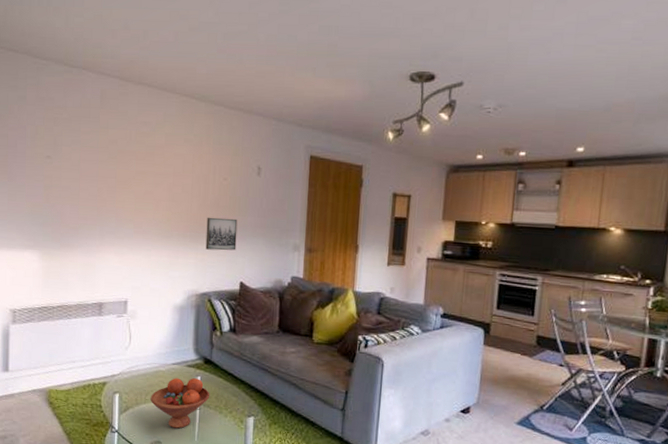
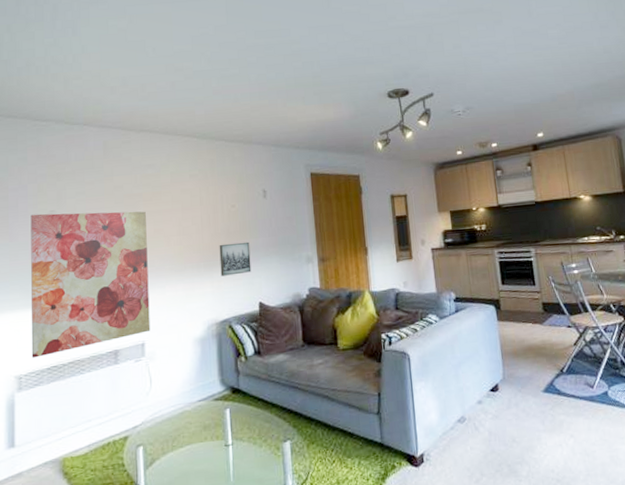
wall art: none [25,157,138,296] -> present [30,211,151,358]
fruit bowl: present [150,377,210,429] -> none [178,411,242,472]

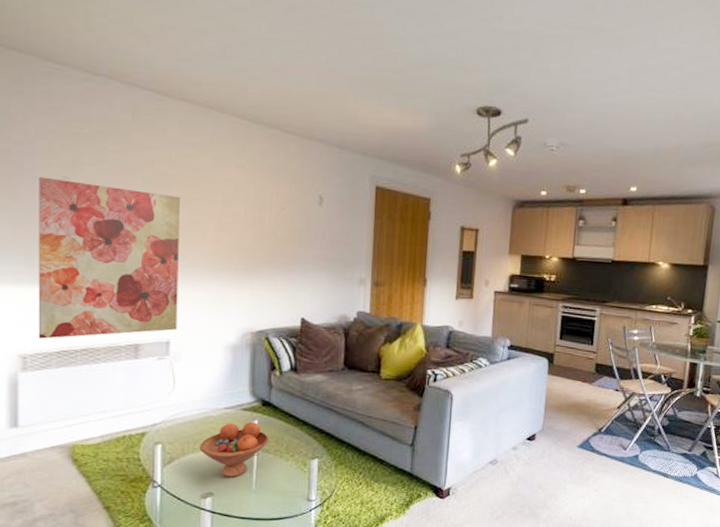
fruit bowl: none [178,411,242,472] -> present [199,422,269,477]
wall art: present [219,241,252,276] -> none [261,249,298,285]

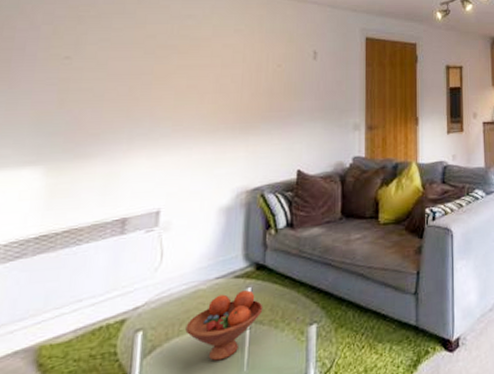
wall art: present [38,176,180,339] -> none [16,59,179,225]

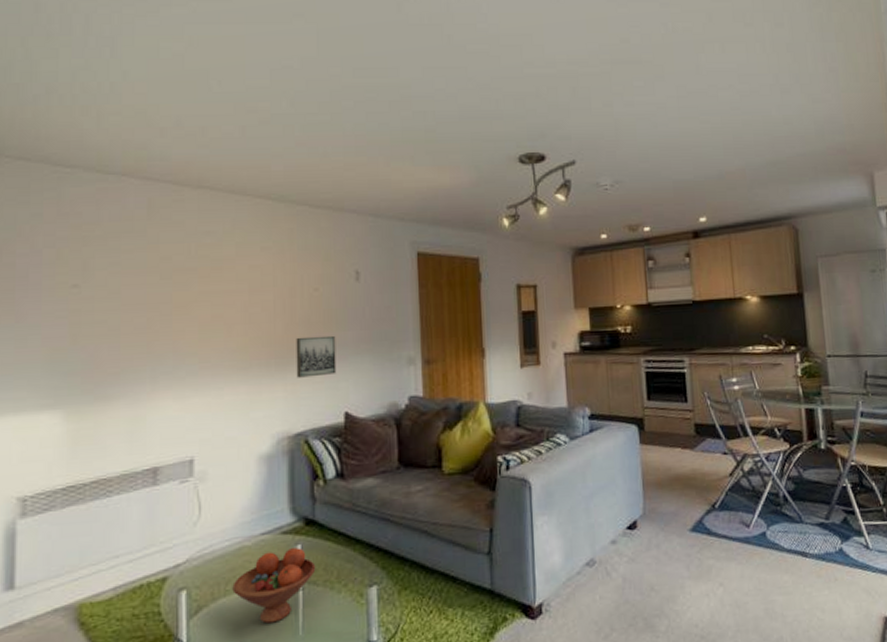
wall art: none [257,104,294,140] -> present [296,335,337,378]

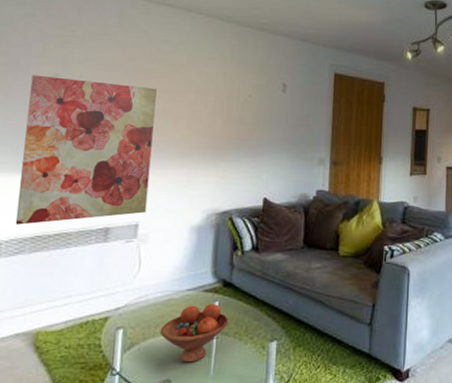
wall art: none [41,288,202,475] -> present [15,75,157,225]
wall art: present [296,335,337,378] -> none [227,133,262,167]

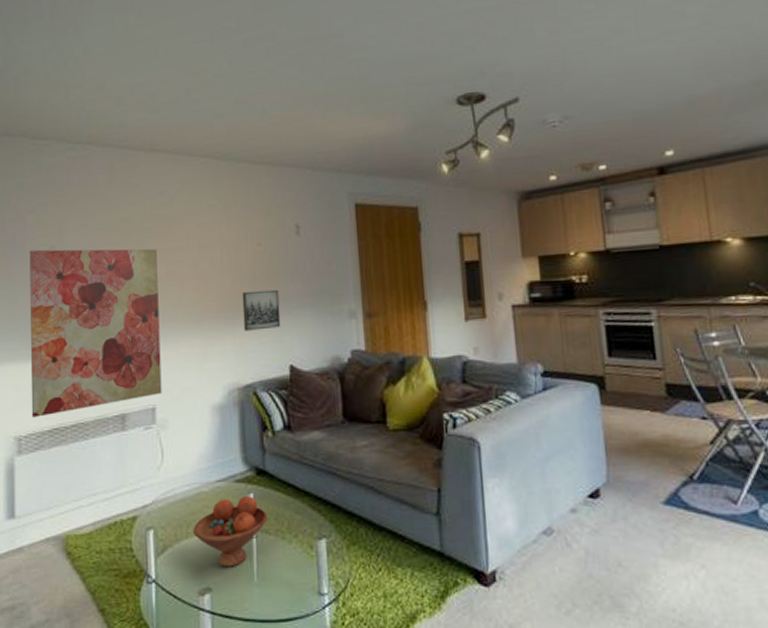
wall art: none [227,133,262,167] -> present [242,289,281,331]

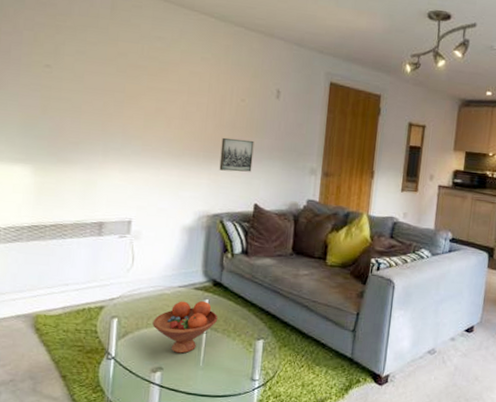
wall art: present [29,248,162,418] -> none [12,64,149,214]

